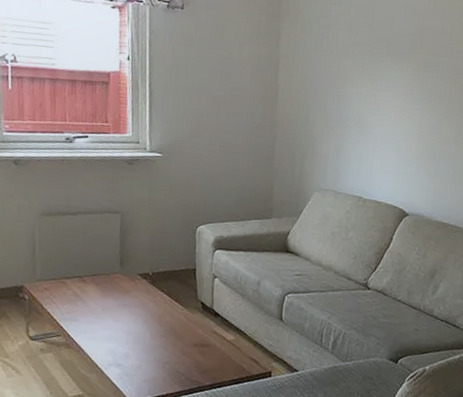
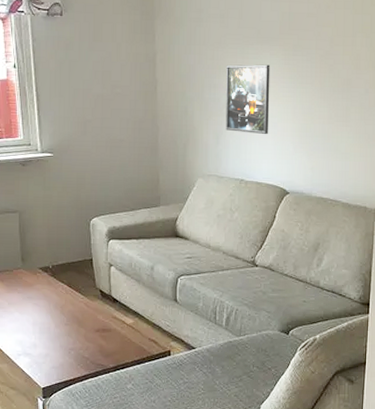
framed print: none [347,76,399,152] -> present [225,64,270,135]

